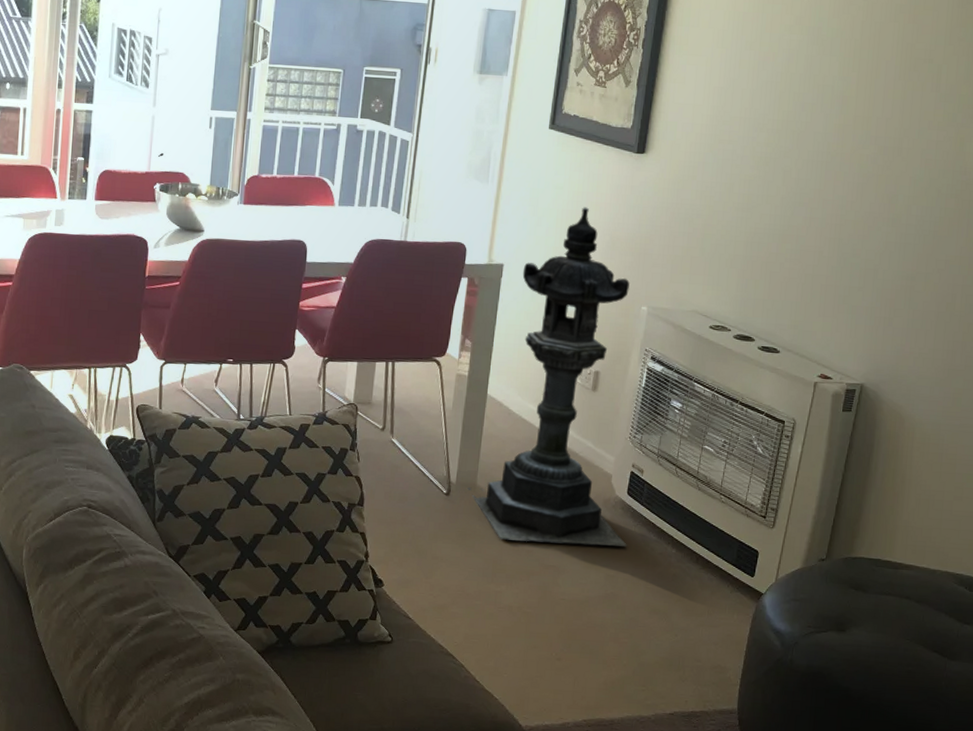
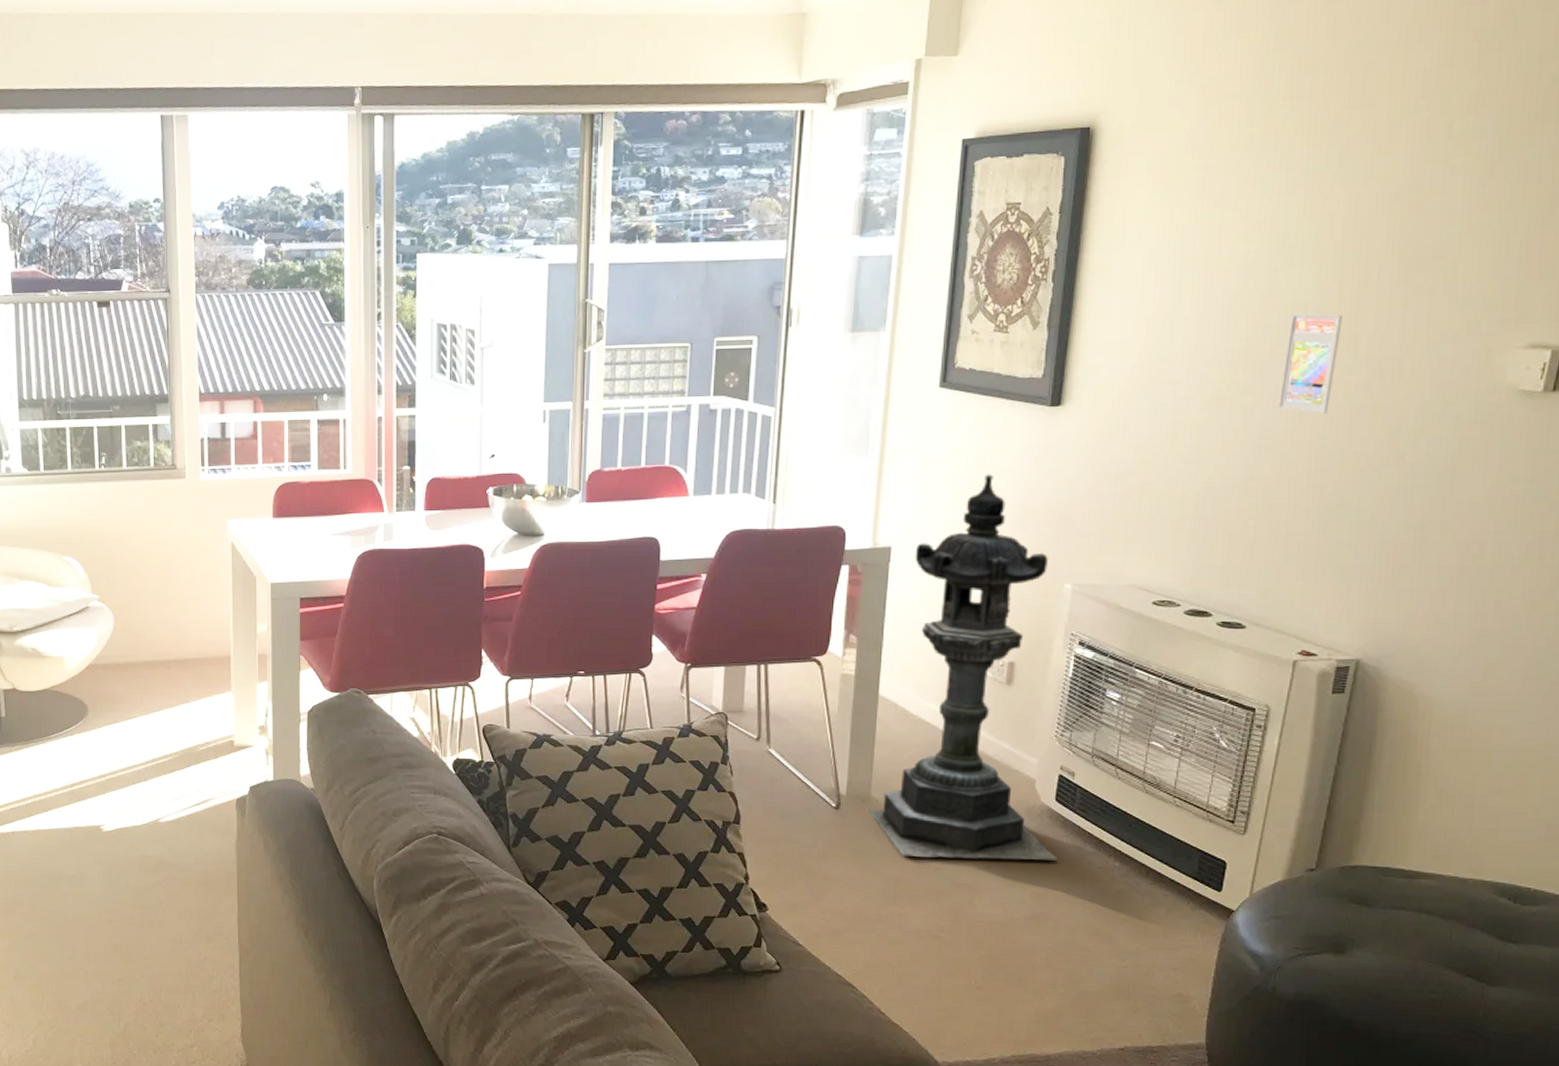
trading card display case: none [810,95,859,179] -> present [1278,314,1343,414]

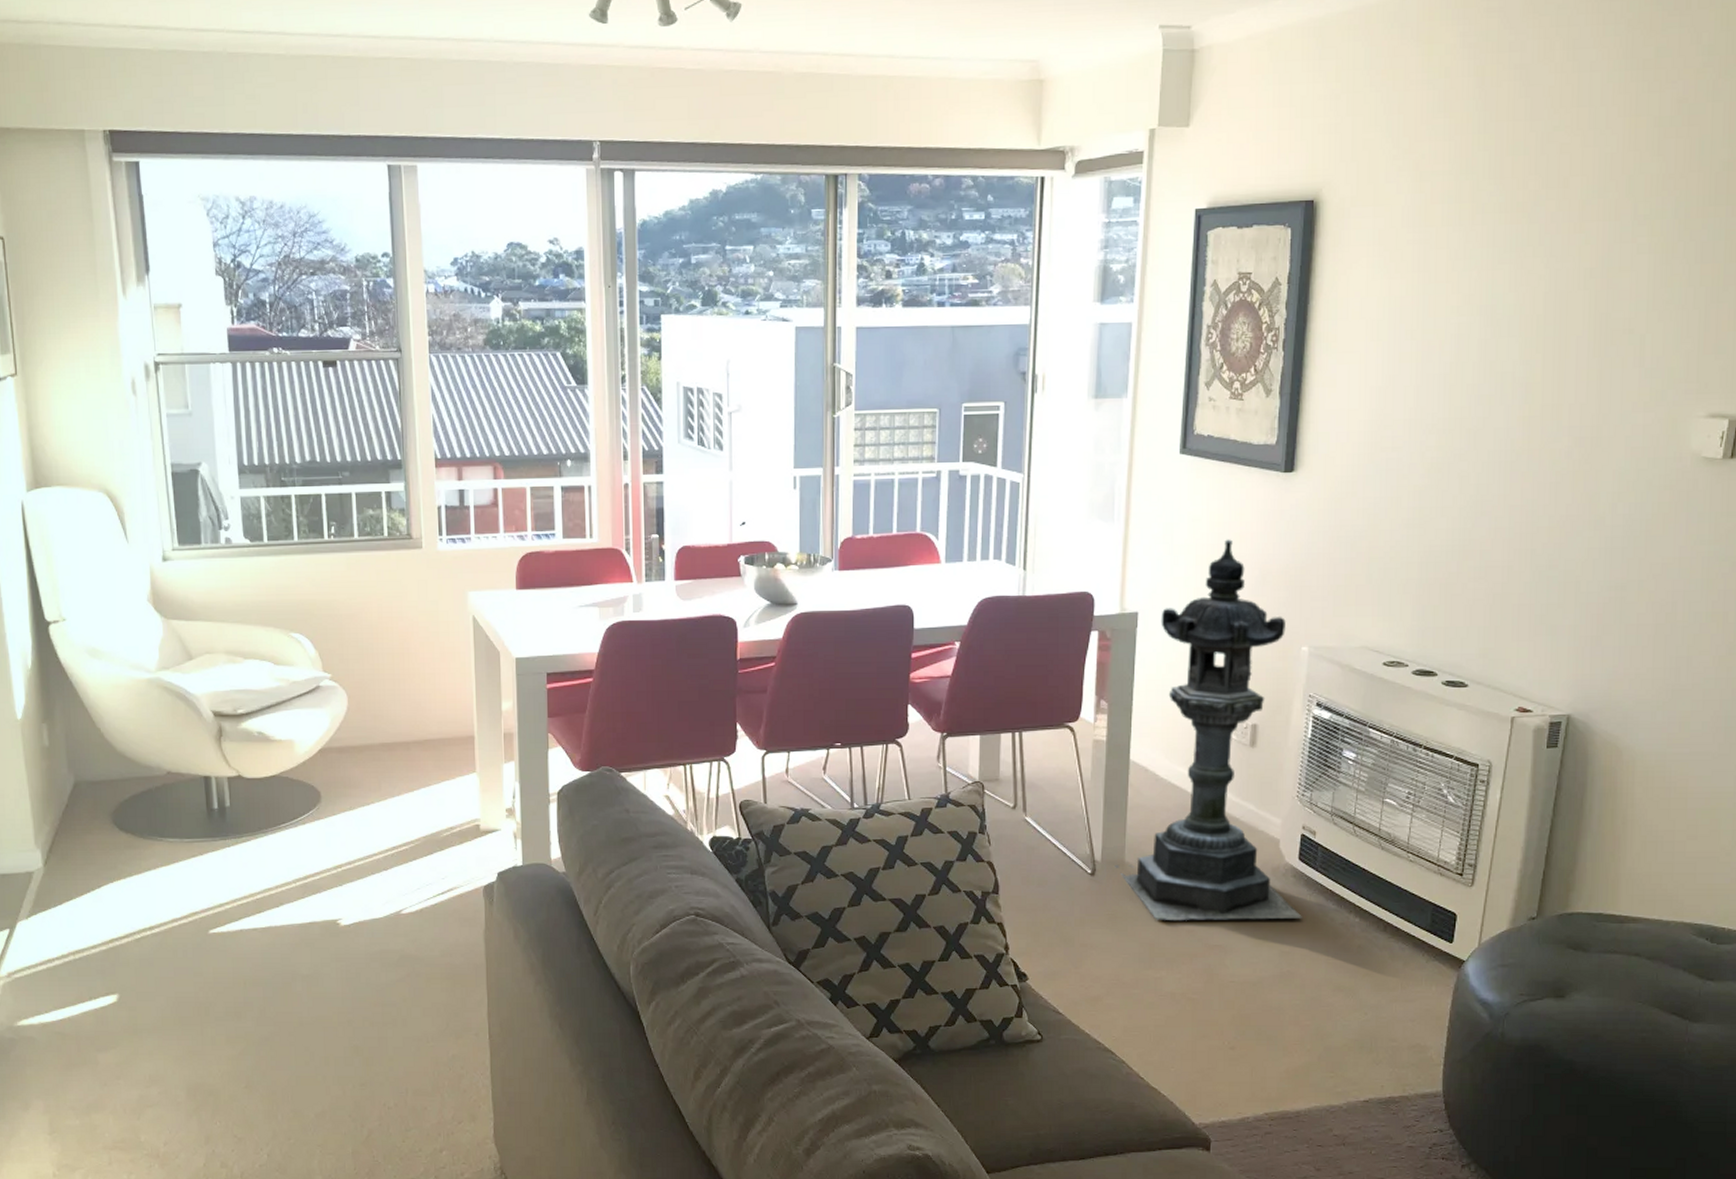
trading card display case: present [1278,314,1343,414] -> none [1491,383,1546,480]

